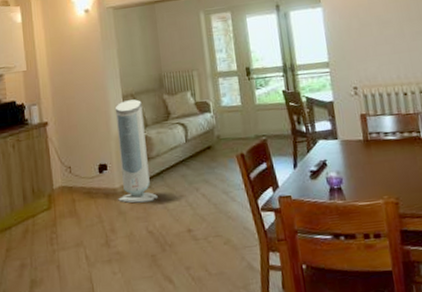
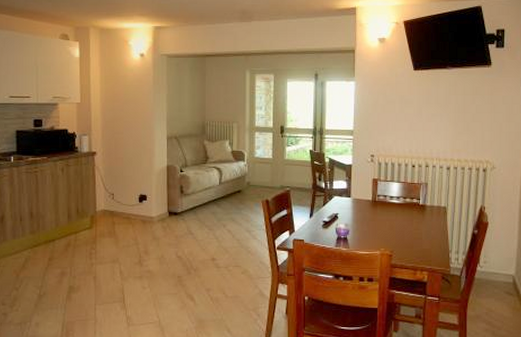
air purifier: present [115,99,158,203] -> none [154,141,189,232]

